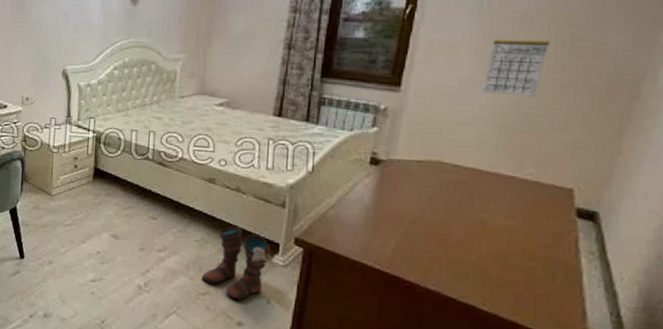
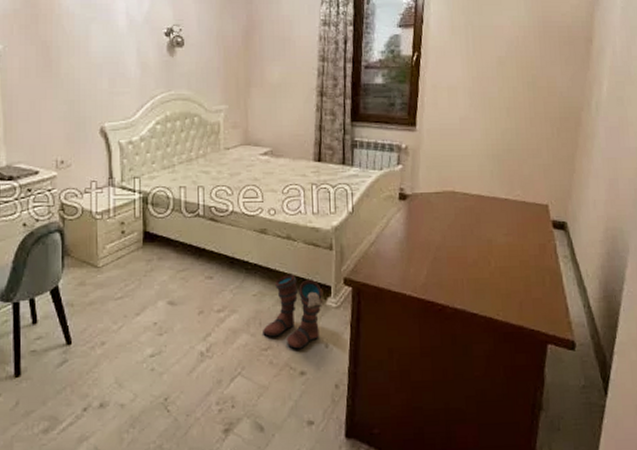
calendar: present [481,38,551,97] -> none [476,80,520,129]

